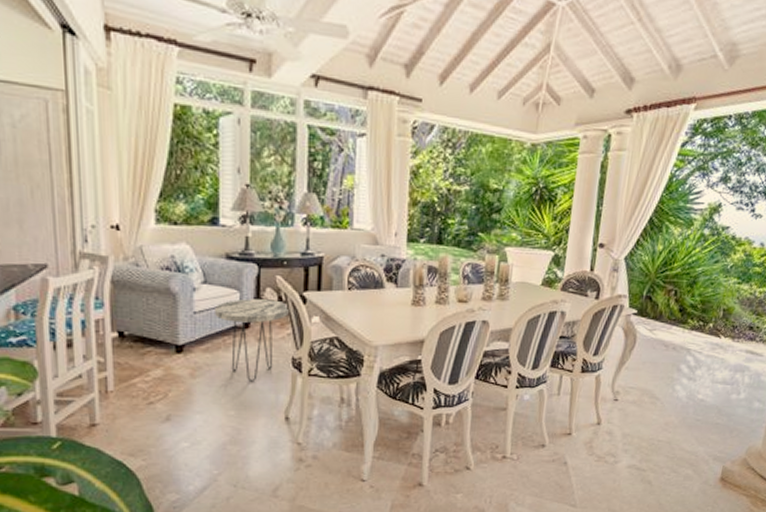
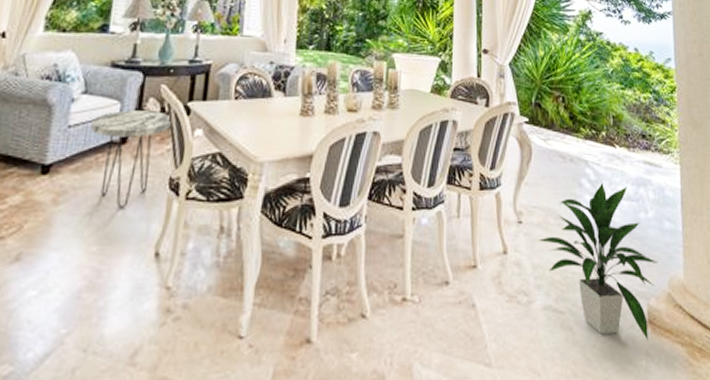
indoor plant: none [630,369,741,492] -> present [537,183,659,340]

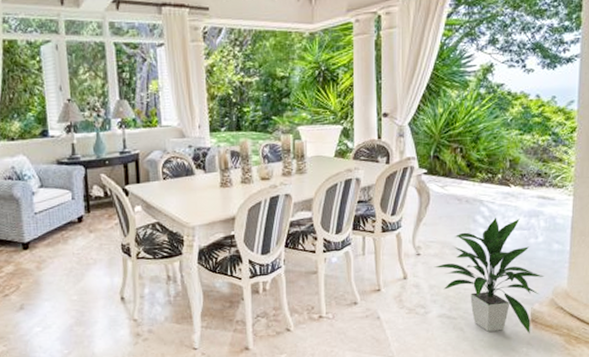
side table: present [91,110,173,208] -> none [52,195,116,269]

